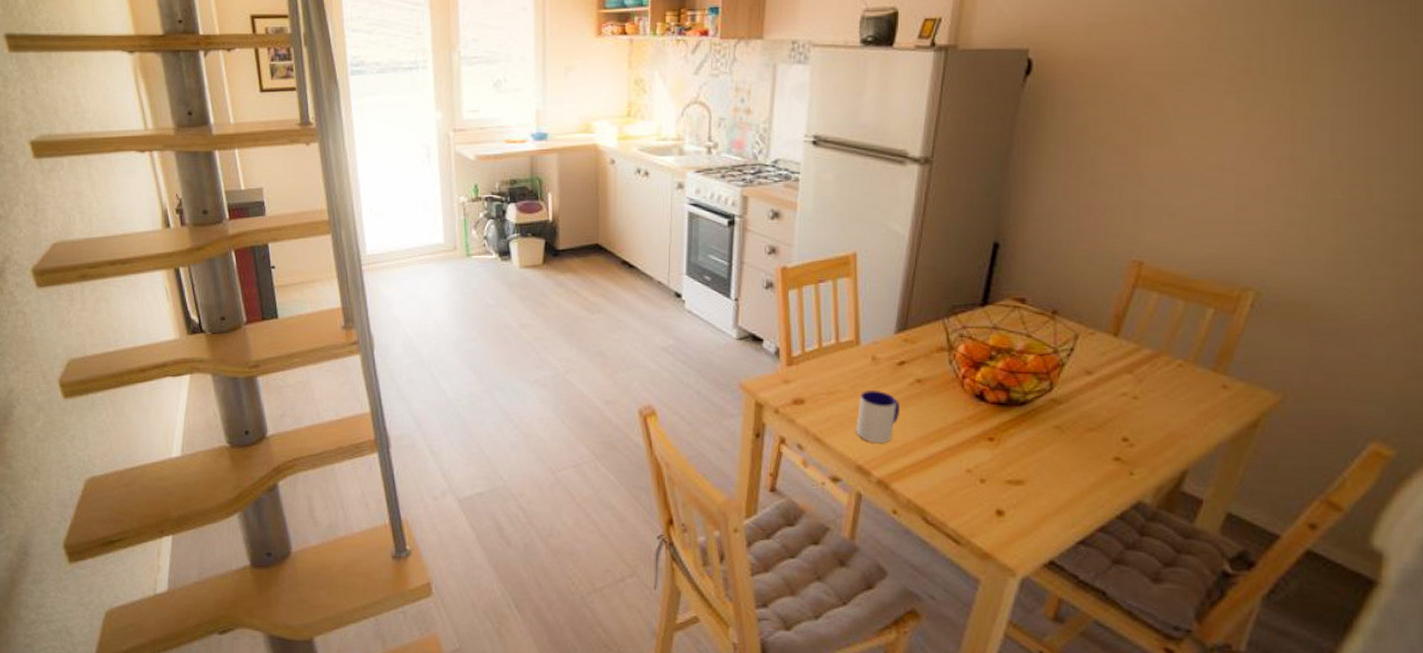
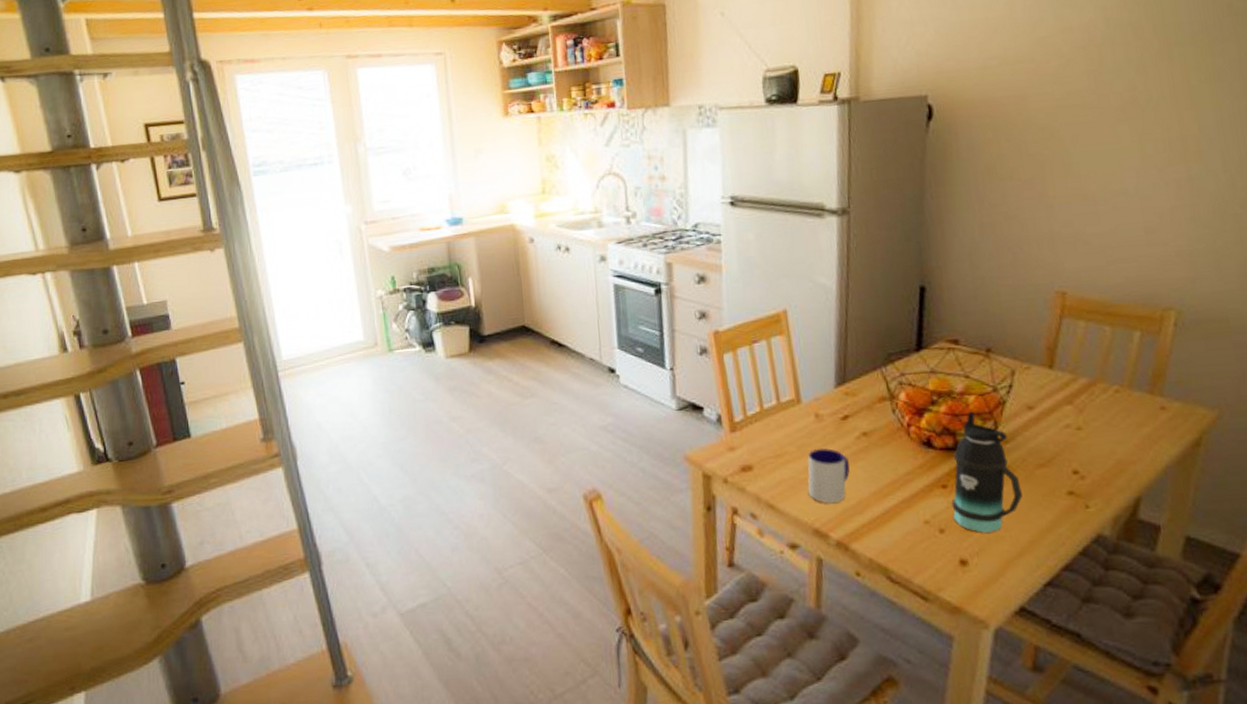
bottle: none [996,370,1068,487] -> present [951,411,1022,533]

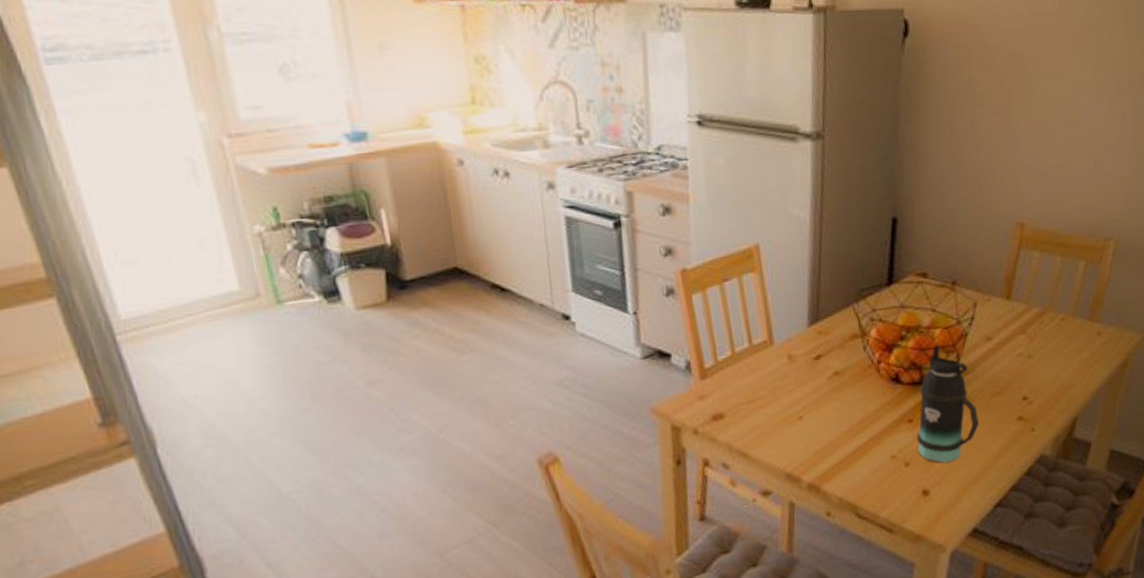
mug: present [807,448,850,504] -> none [780,390,822,447]

